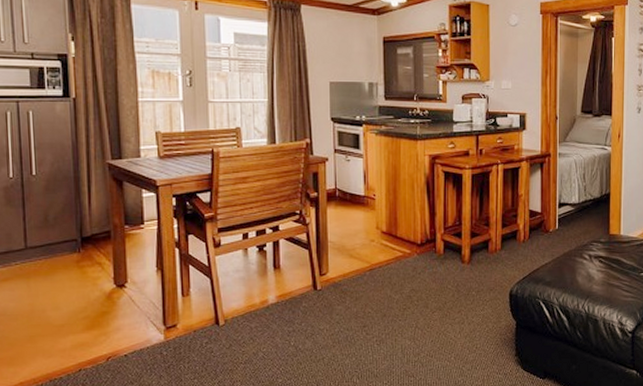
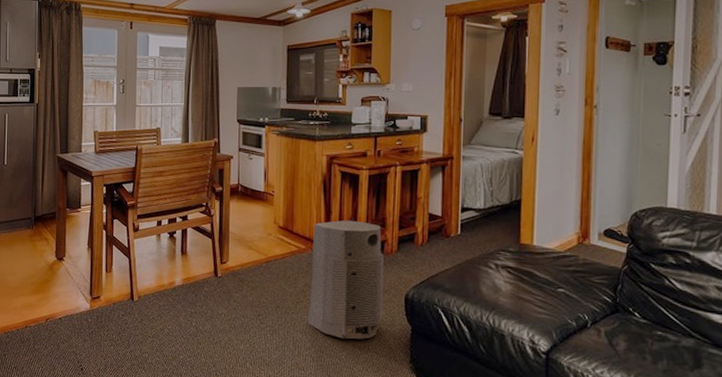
air purifier: none [415,221,488,341] -> present [307,220,384,340]

